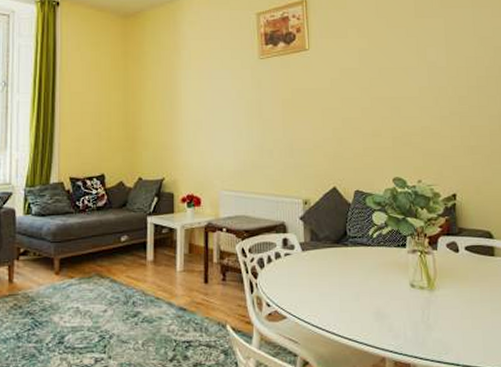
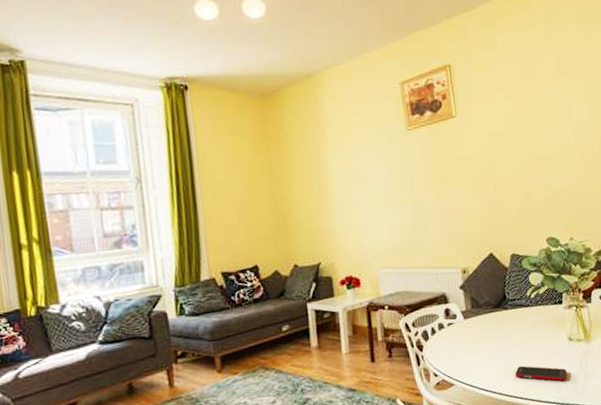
cell phone: none [351,307,407,329] -> present [515,365,567,381]

